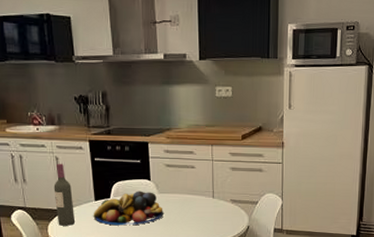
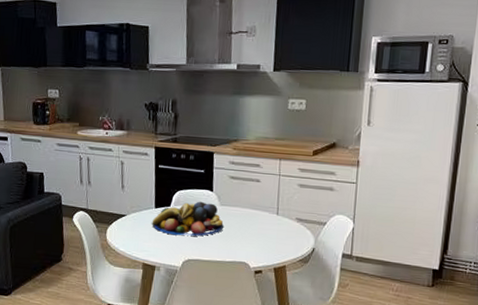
wine bottle: present [53,163,76,226] -> none [116,168,134,231]

